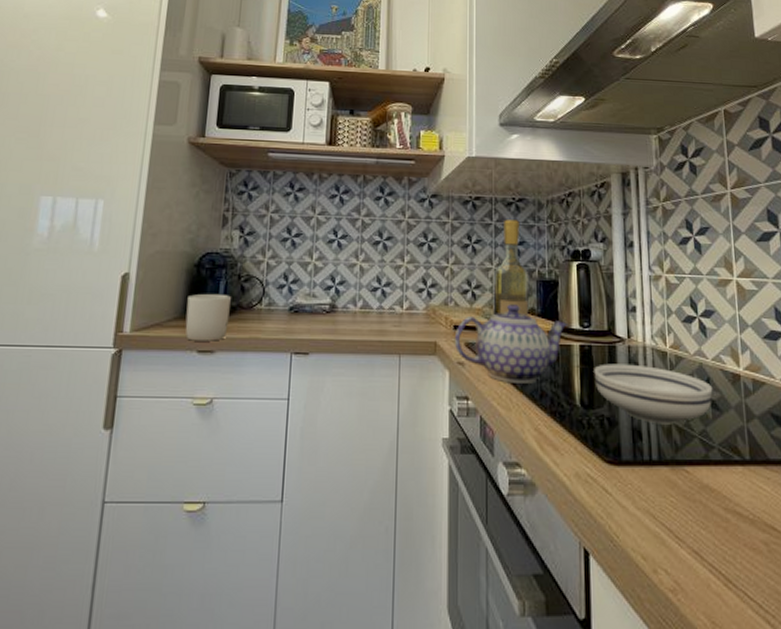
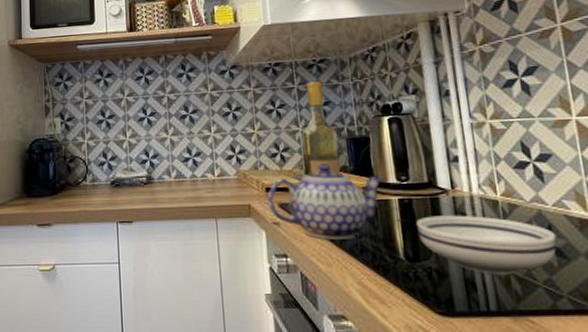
mug: present [184,293,232,341] -> none [24,174,61,216]

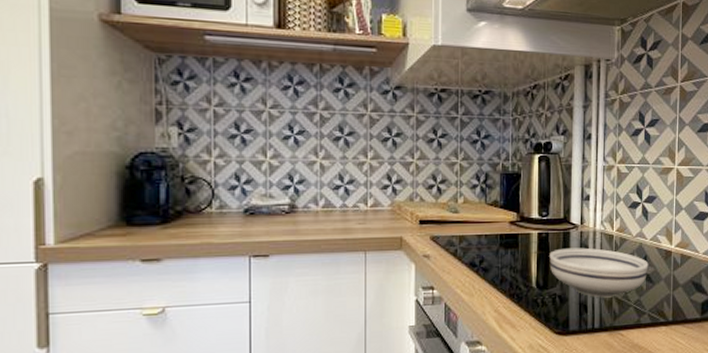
teapot: present [267,164,385,240] -> none [420,198,528,272]
bottle: present [300,81,341,176] -> none [458,113,492,209]

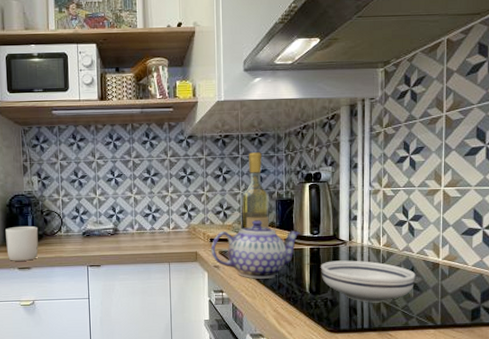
mug: none [122,197,176,250] -> present [5,225,39,261]
teapot: none [420,198,528,272] -> present [211,220,301,279]
bottle: none [458,113,492,209] -> present [240,152,269,230]

